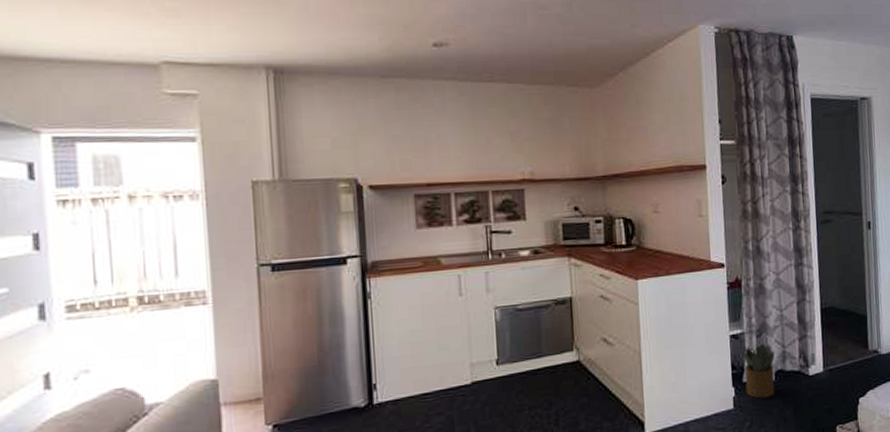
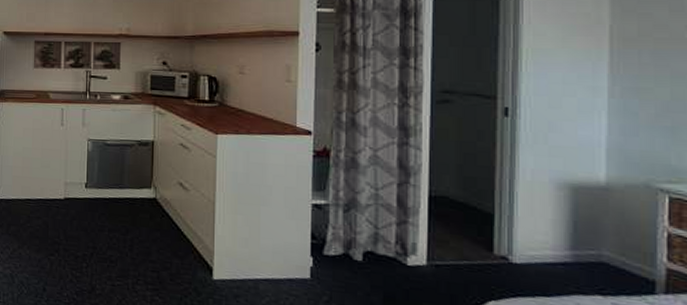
potted plant: present [741,343,775,399] -> none [323,218,364,277]

